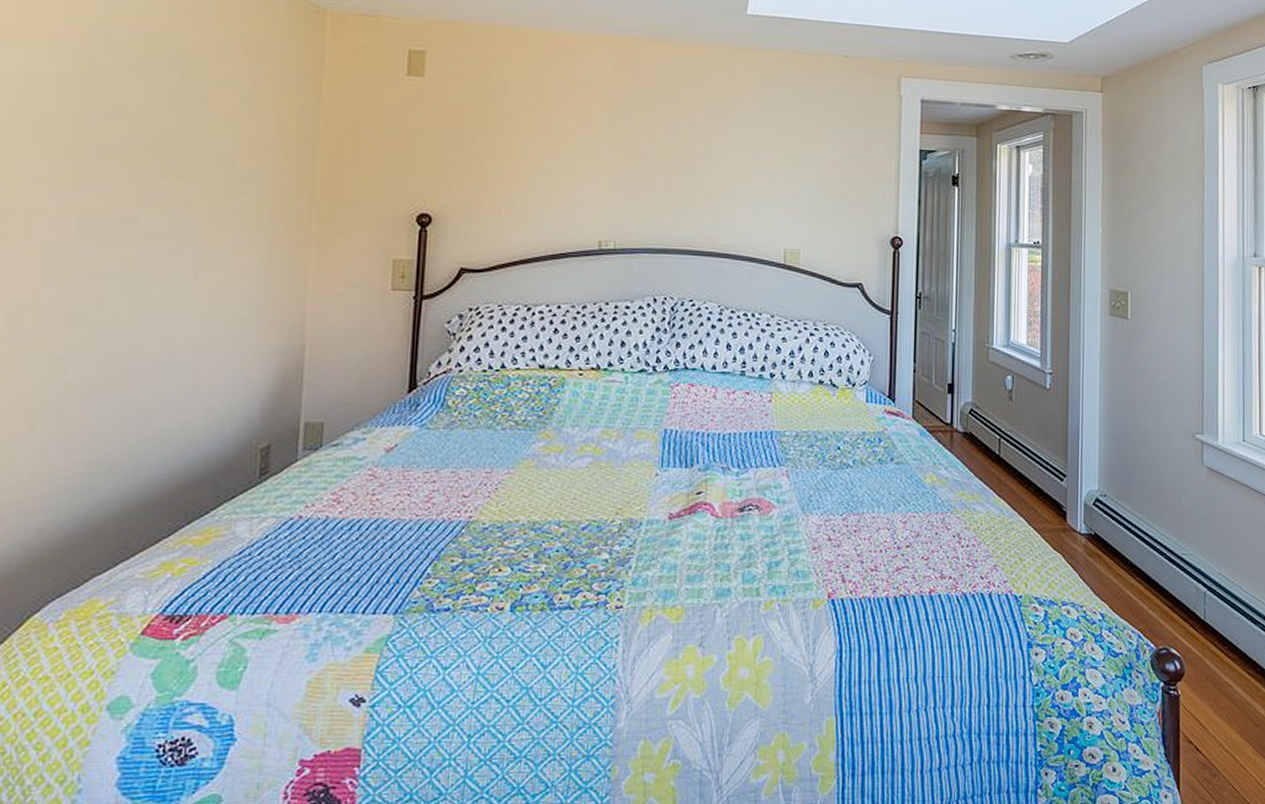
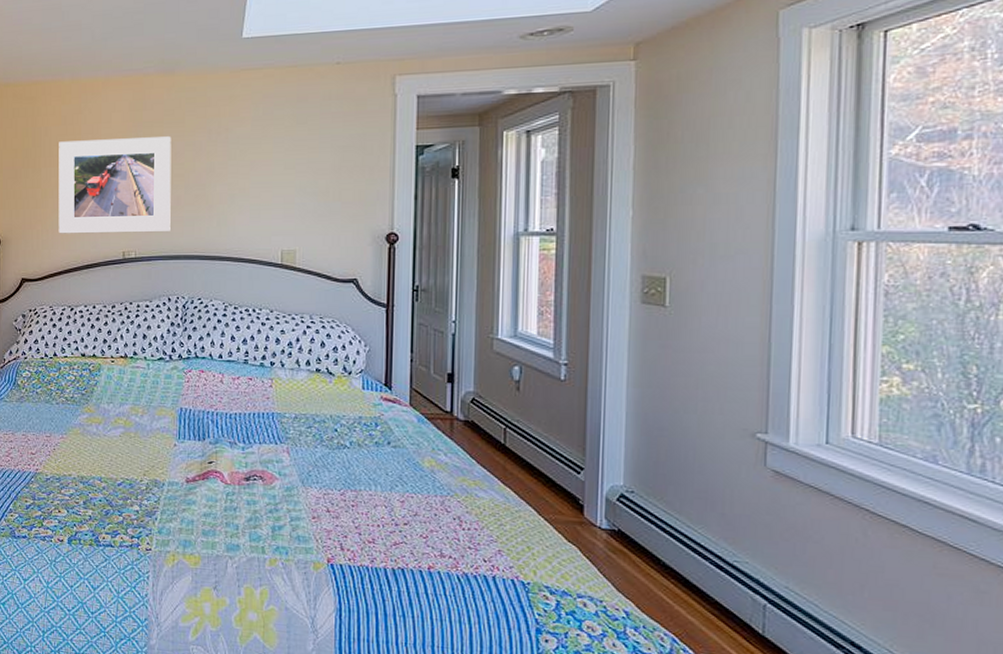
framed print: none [514,101,663,220] -> present [58,136,172,234]

